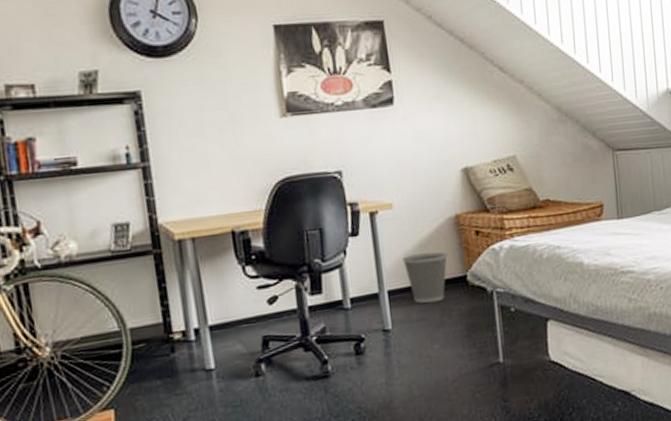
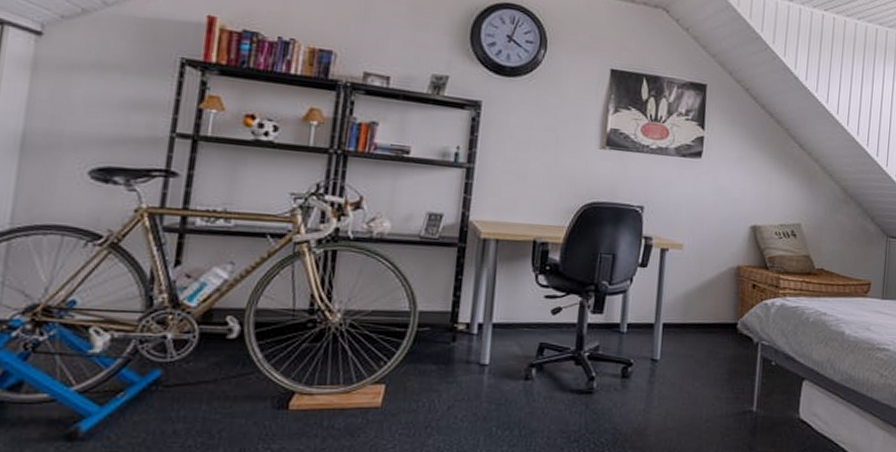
wastebasket: present [402,251,447,304] -> none [682,294,723,343]

